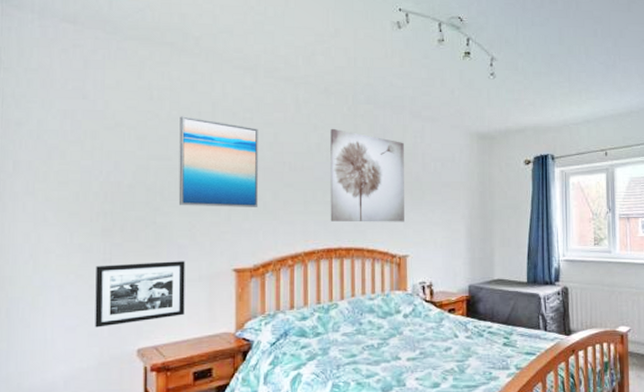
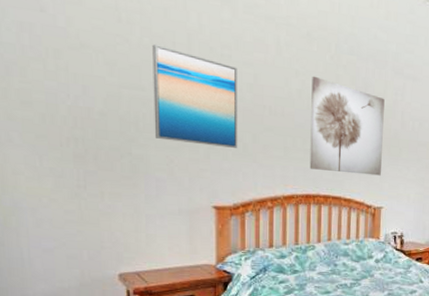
picture frame: present [95,261,185,328] -> none [70,191,165,251]

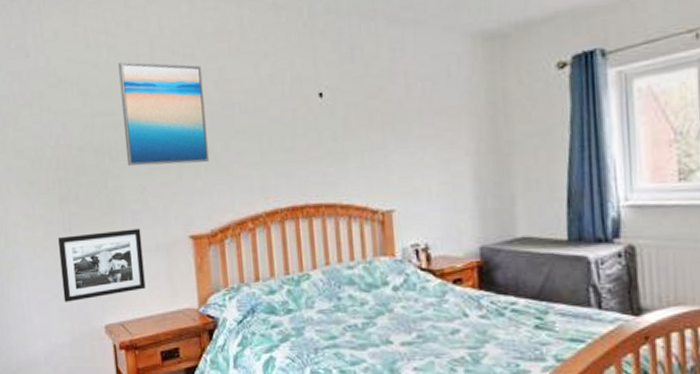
picture frame: none [70,191,165,251] -> present [58,228,146,302]
wall art: present [309,76,385,176] -> none [284,52,386,173]

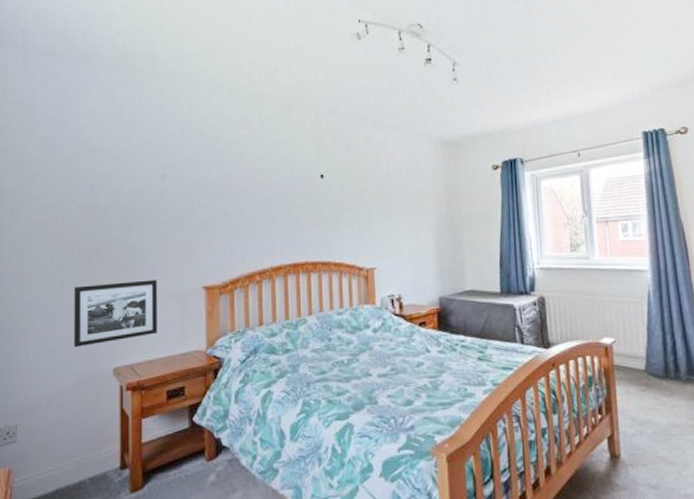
wall art: present [118,61,210,166] -> none [150,138,226,226]

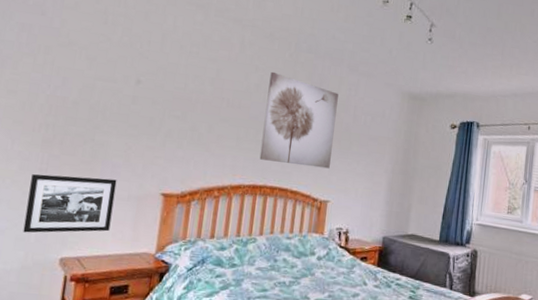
wall art: none [294,142,371,236] -> present [259,71,339,169]

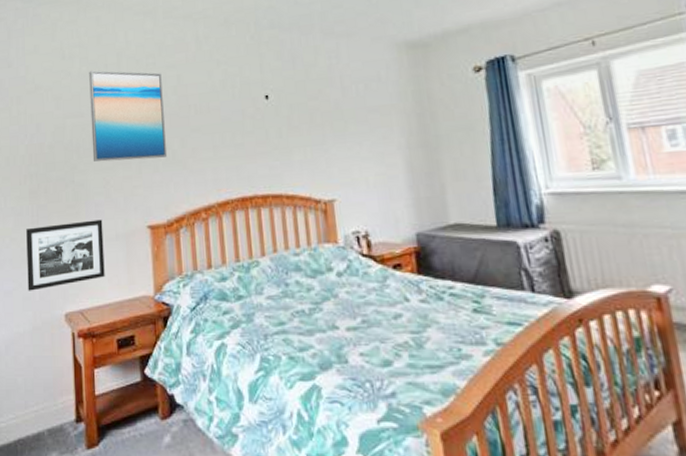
wall art: none [118,42,203,137] -> present [89,70,168,162]
wall art: present [259,71,339,169] -> none [234,61,327,166]

